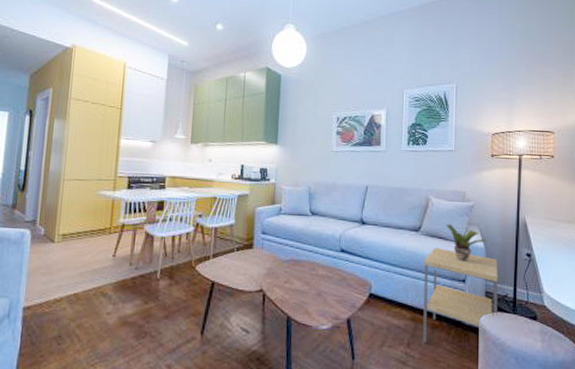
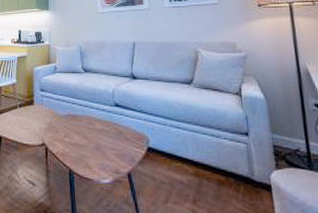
side table: present [422,247,498,344] -> none [200,100,291,201]
potted plant: present [446,224,488,262] -> none [220,76,267,114]

